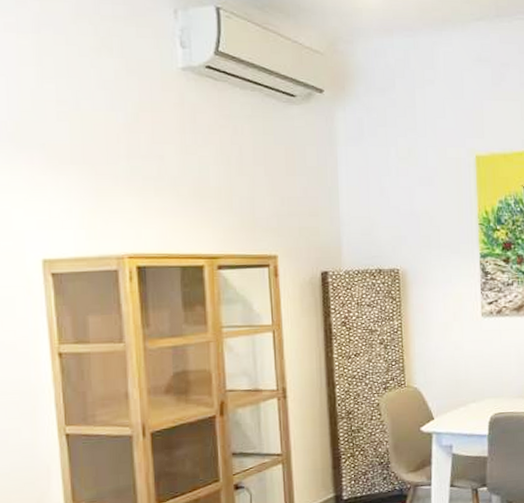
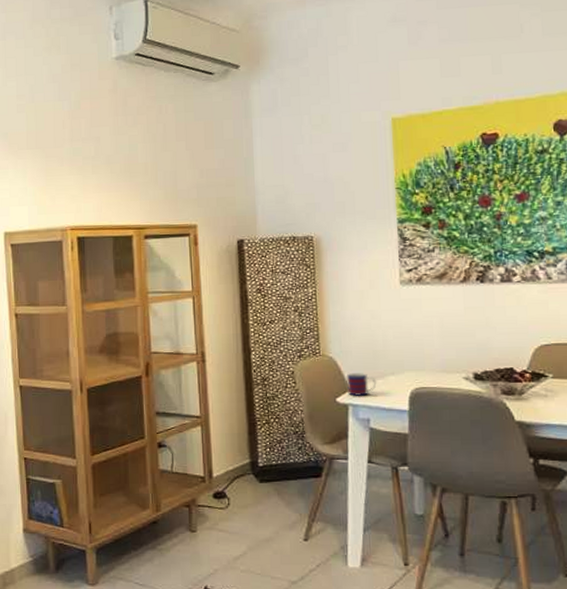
mug: none [430,402,459,425] -> present [346,373,377,397]

